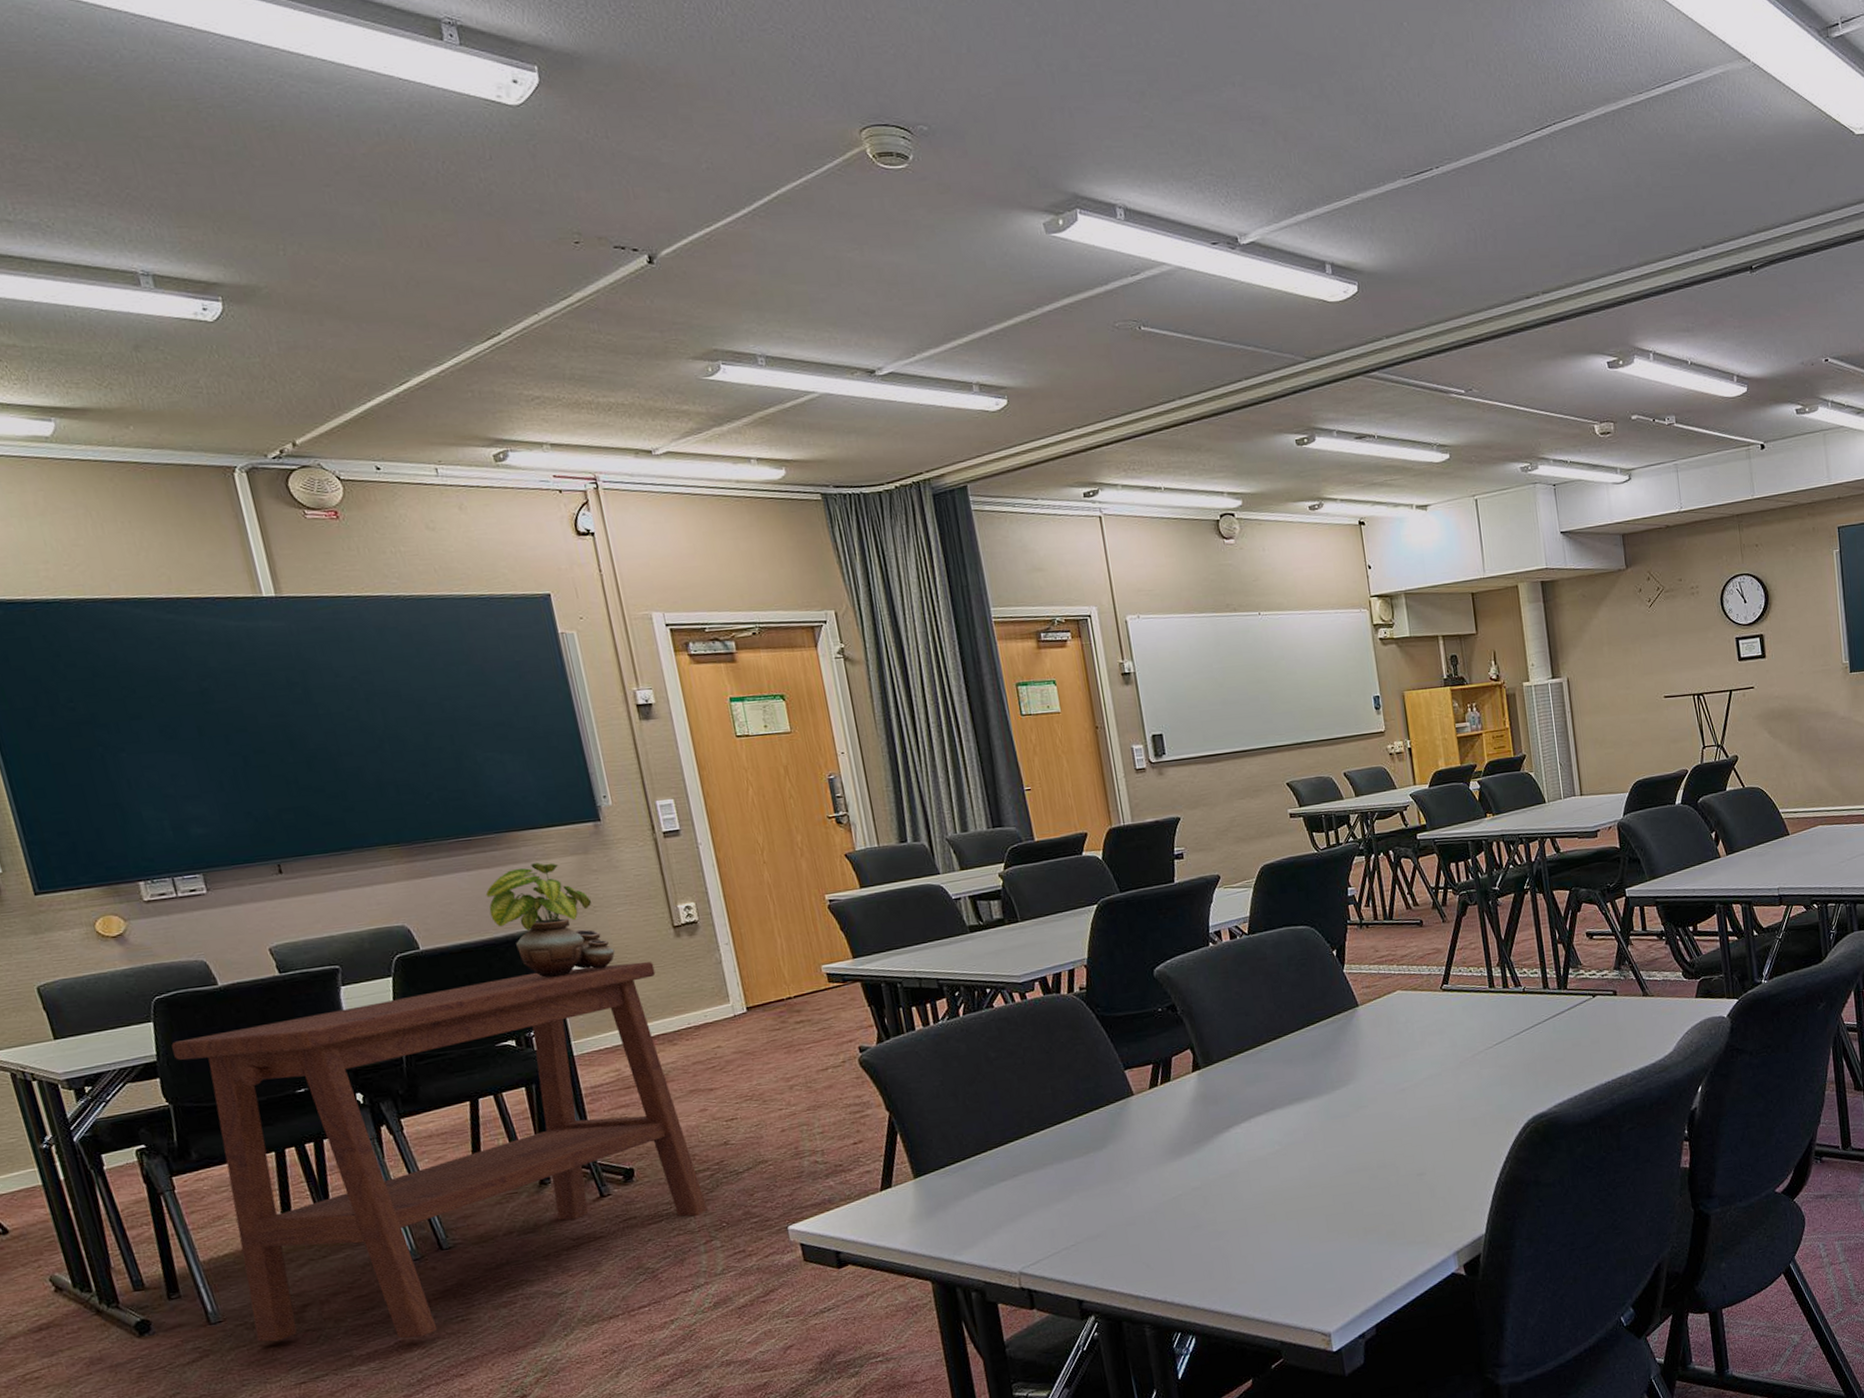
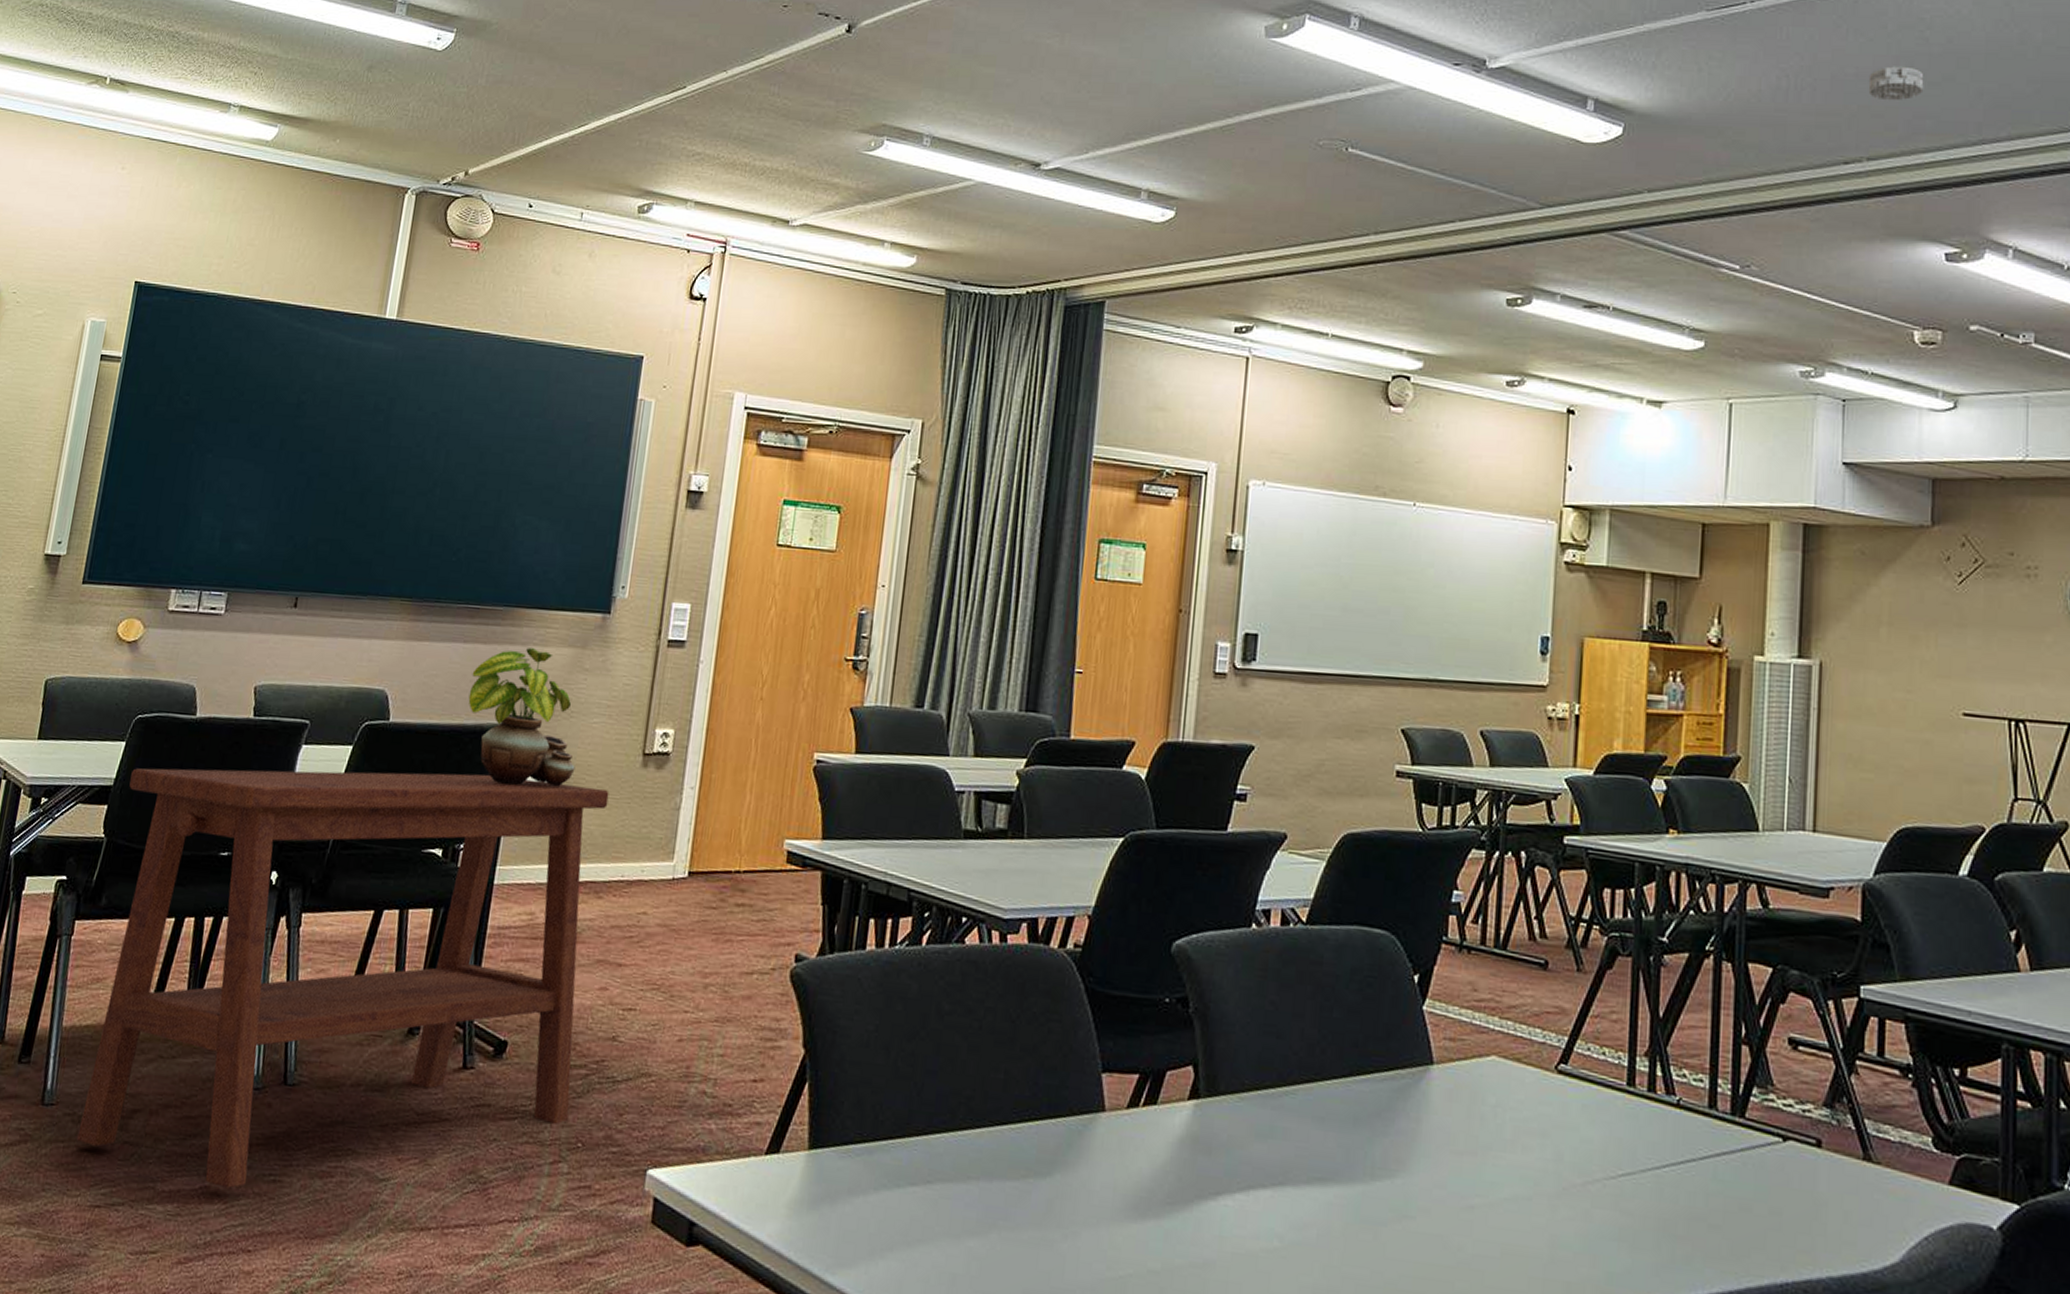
smoke detector: none [1533,213,1574,243] -> present [1868,66,1924,101]

